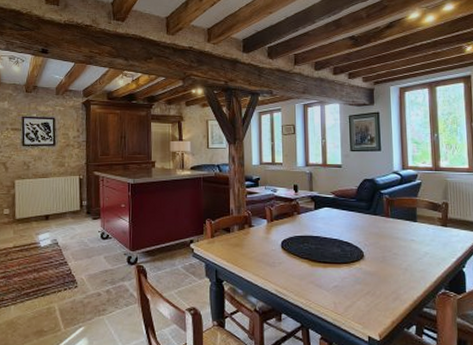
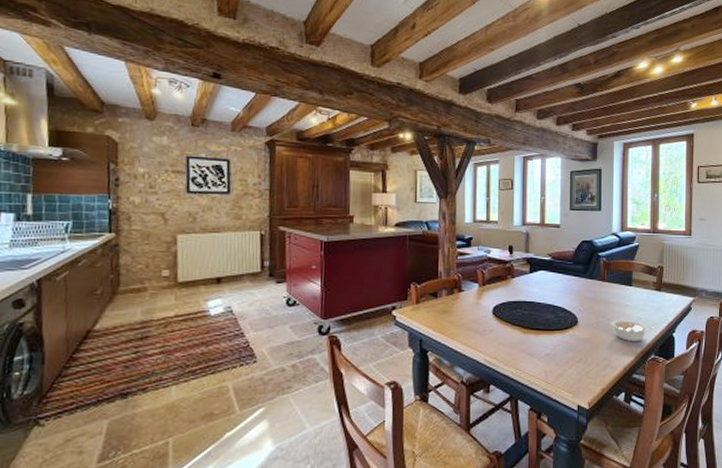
legume: none [397,253,444,276] -> present [611,319,656,342]

